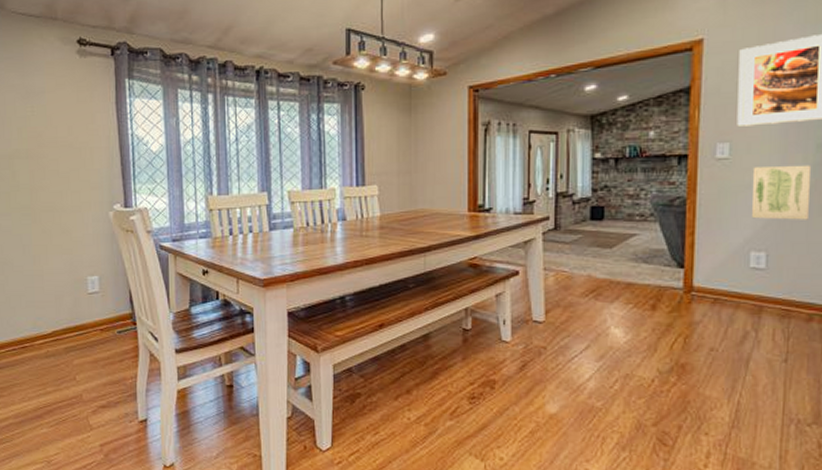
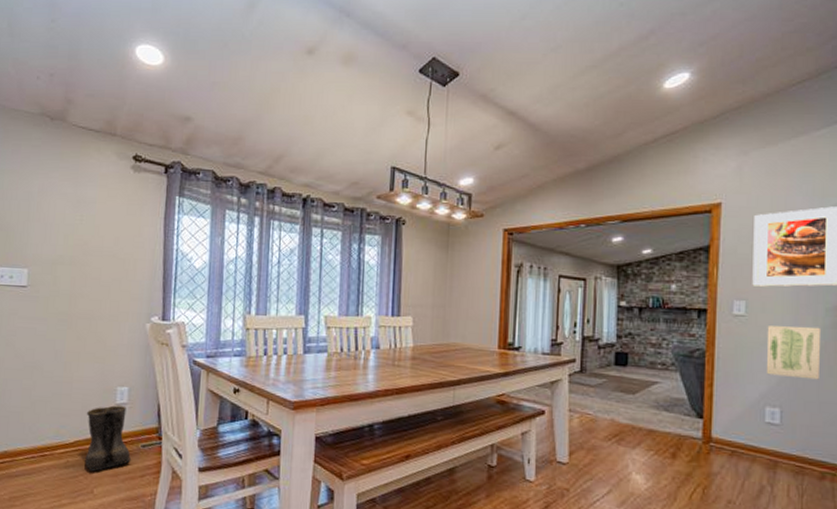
boots: none [60,295,109,360] -> present [85,405,132,472]

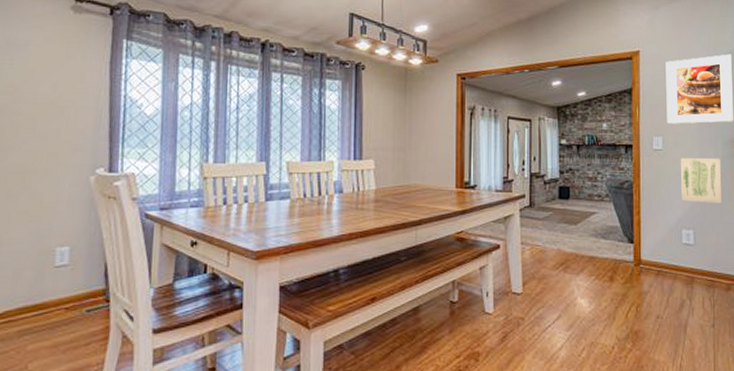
boots: present [85,405,132,472] -> none [17,268,74,345]

